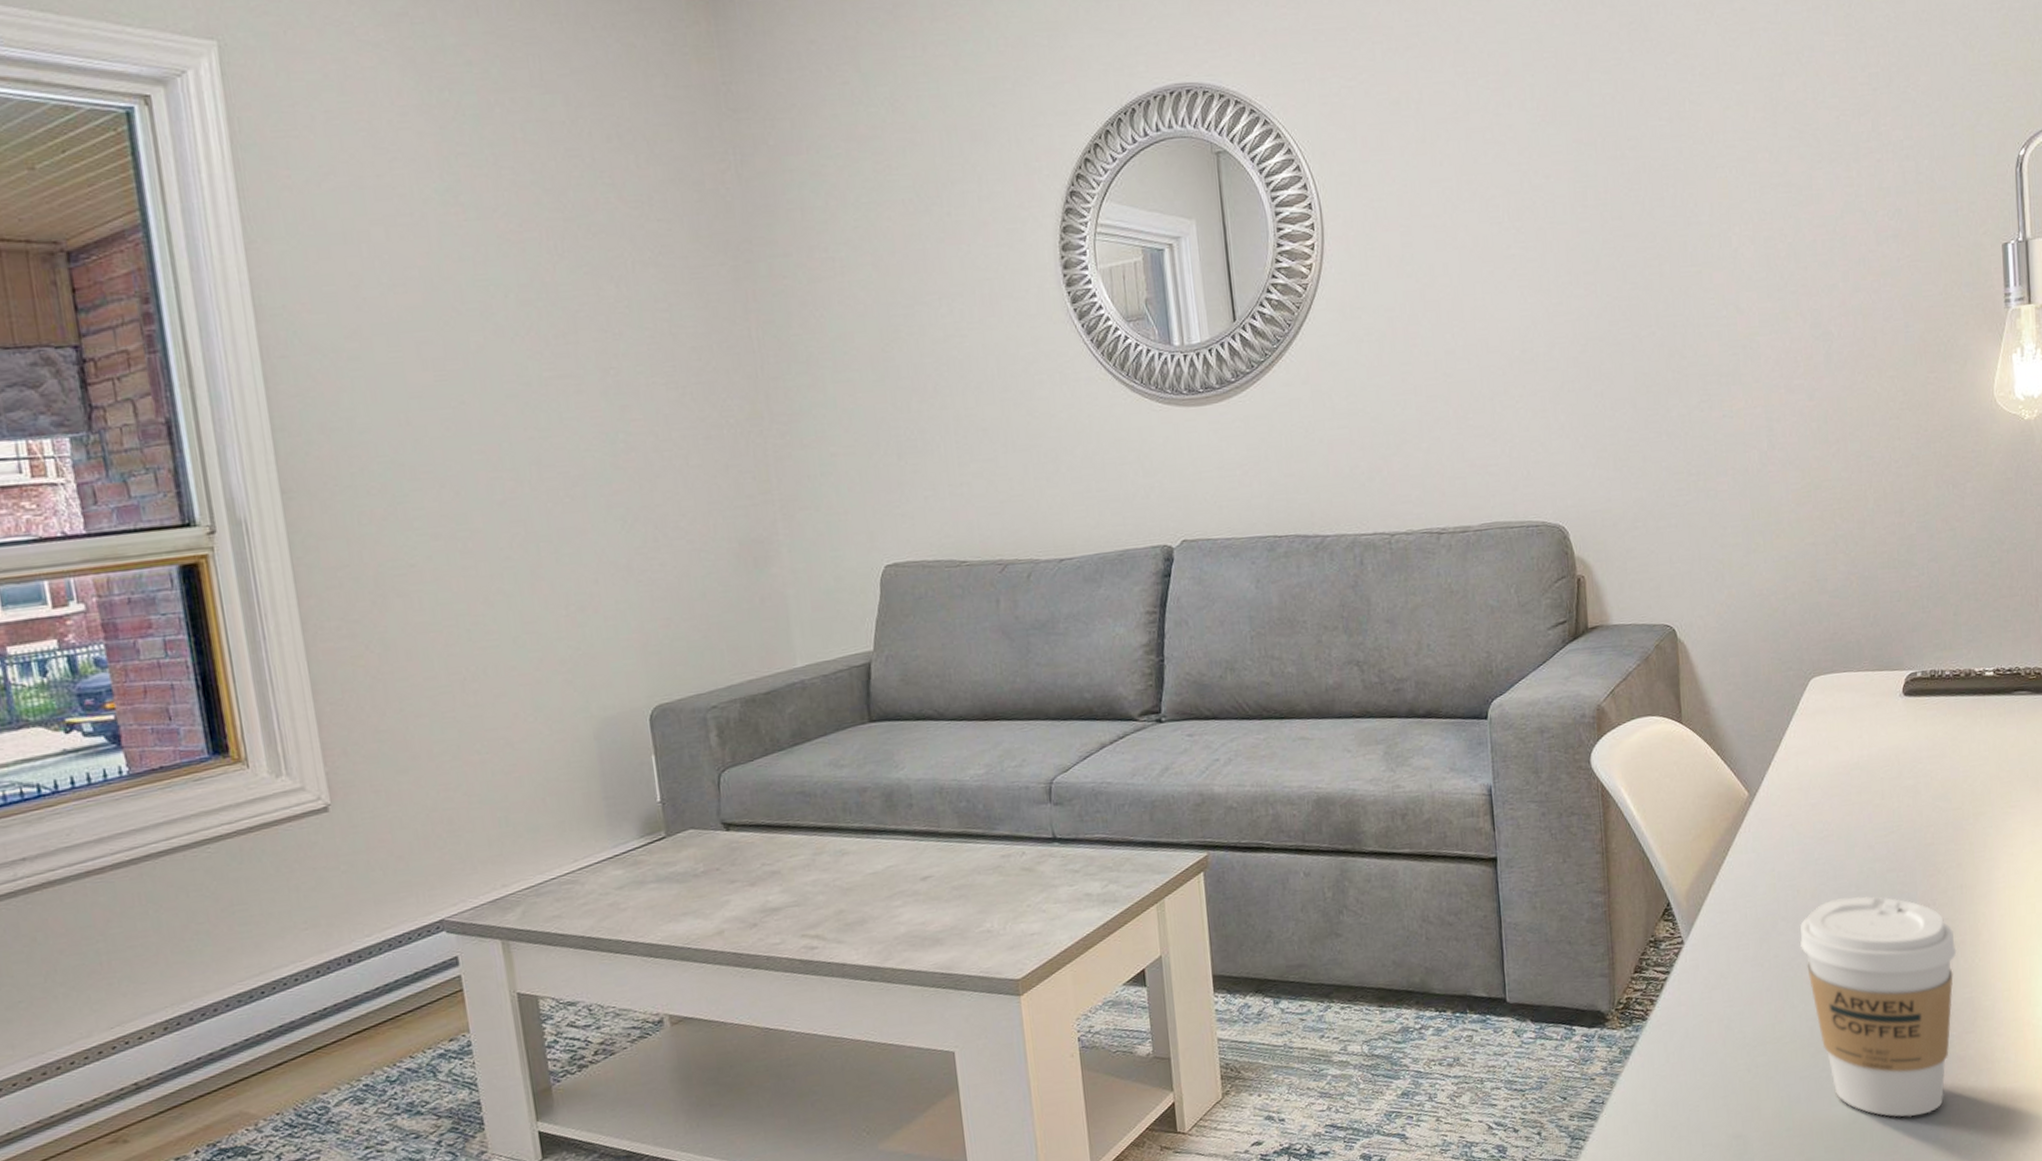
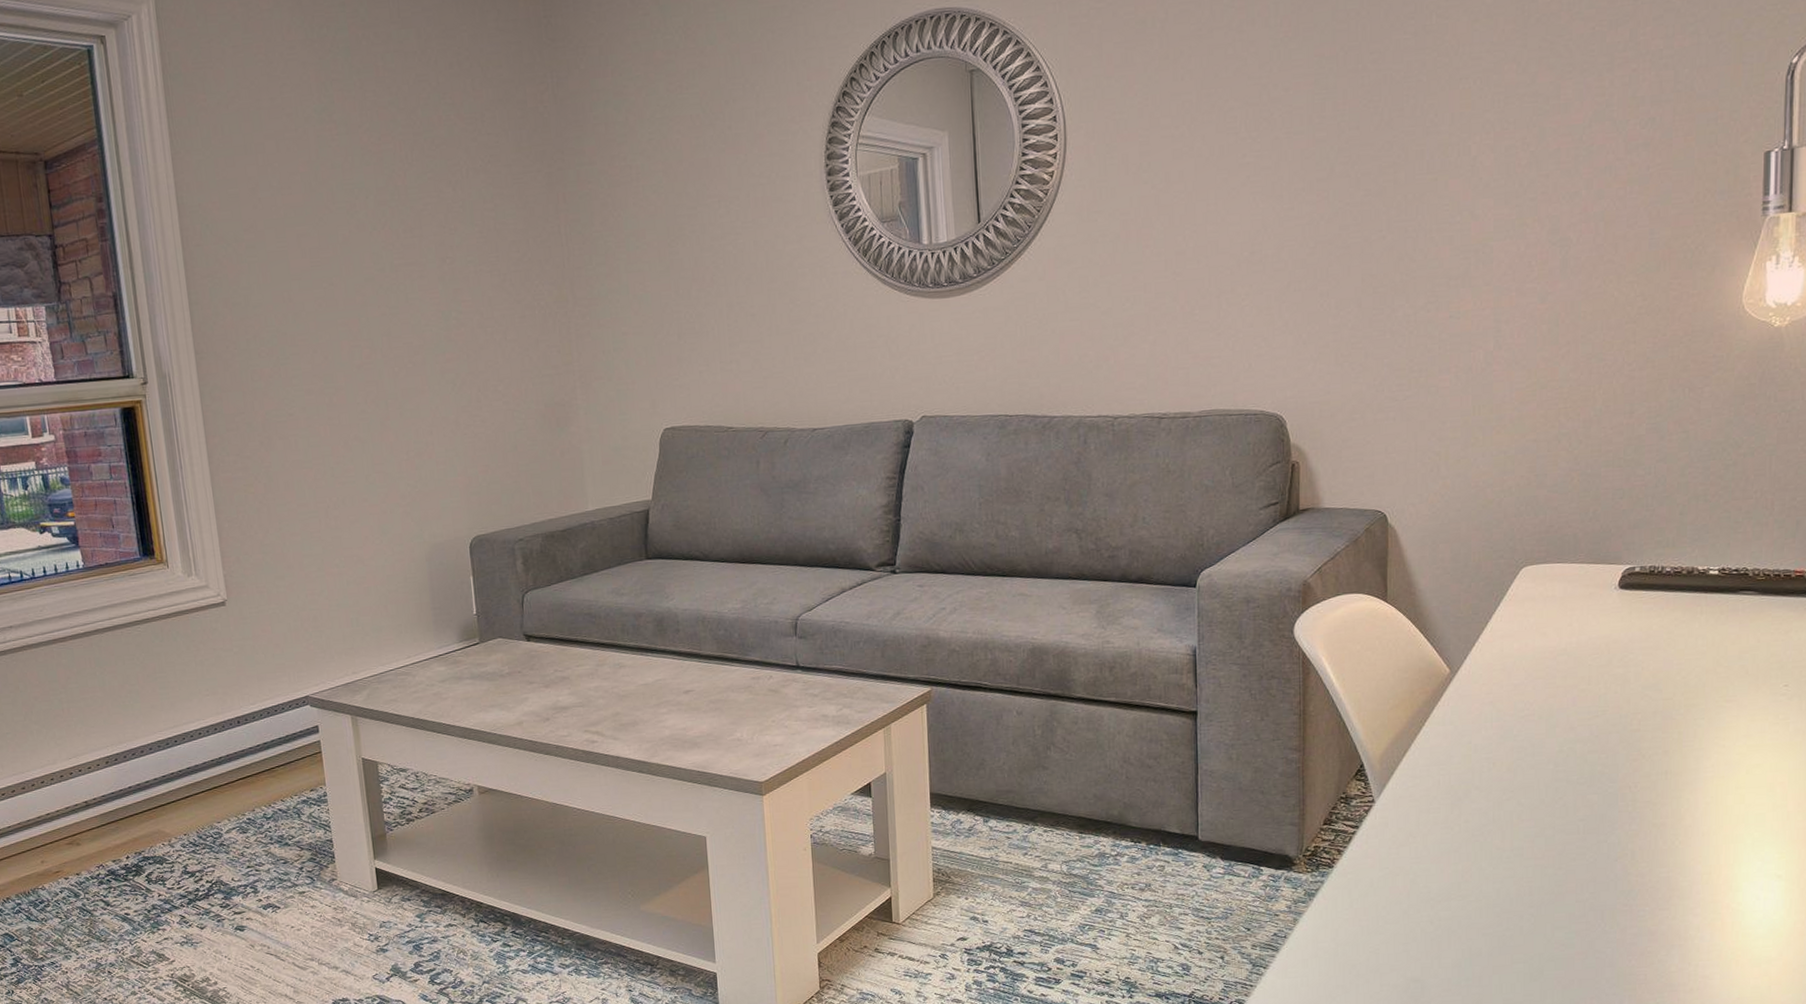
coffee cup: present [1800,896,1957,1118] -> none [1493,773,1656,982]

